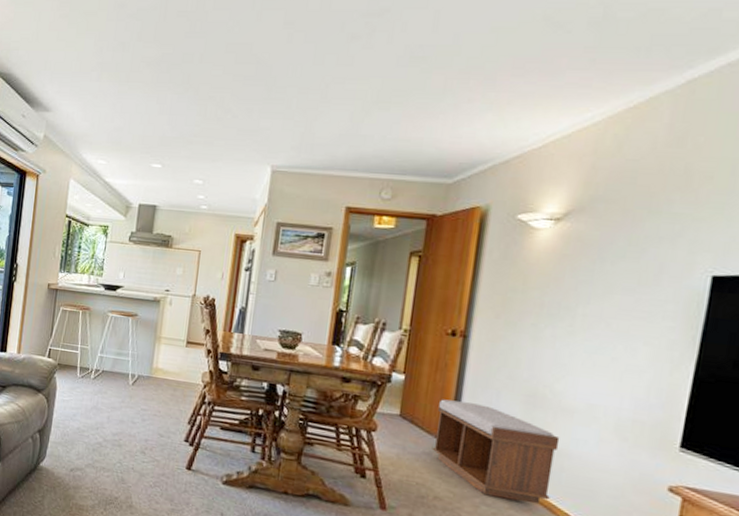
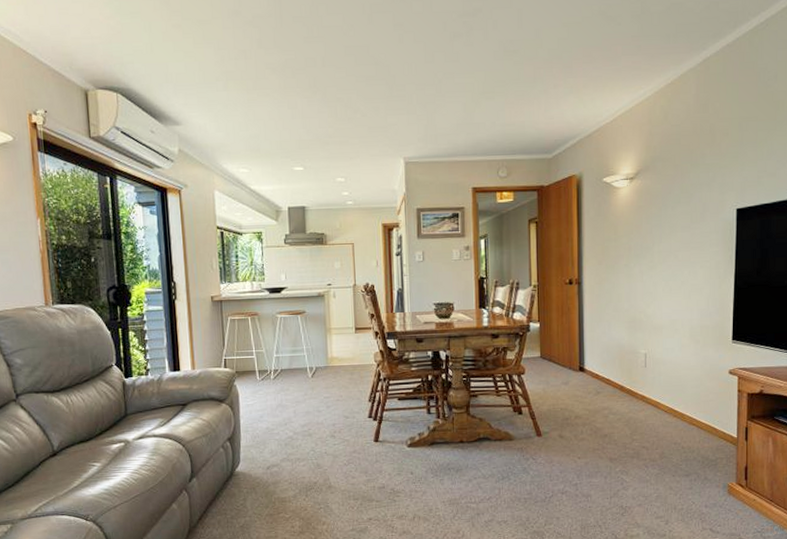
bench: present [432,399,560,505] -> none [568,335,656,406]

